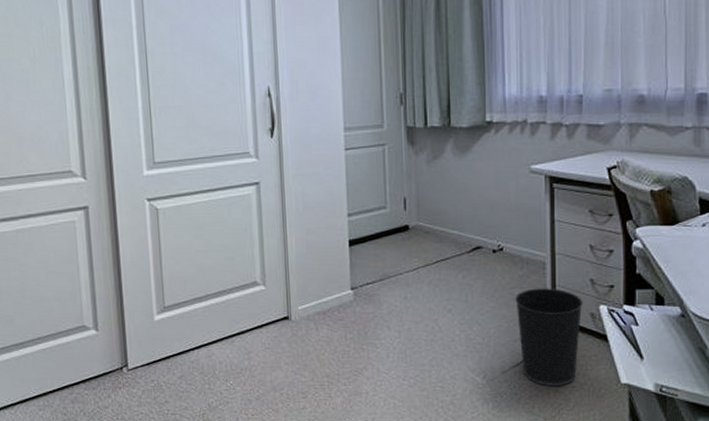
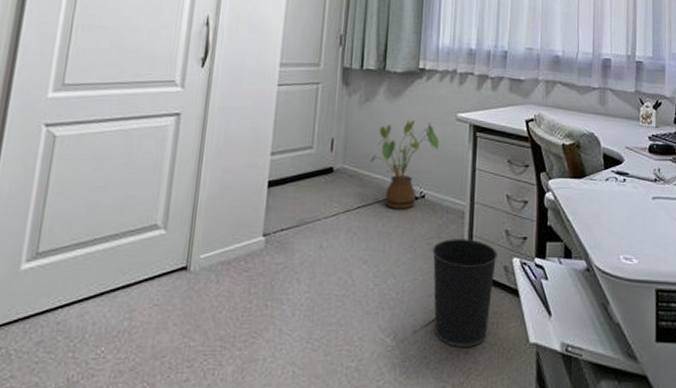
house plant: none [444,176,514,263] -> present [369,120,439,210]

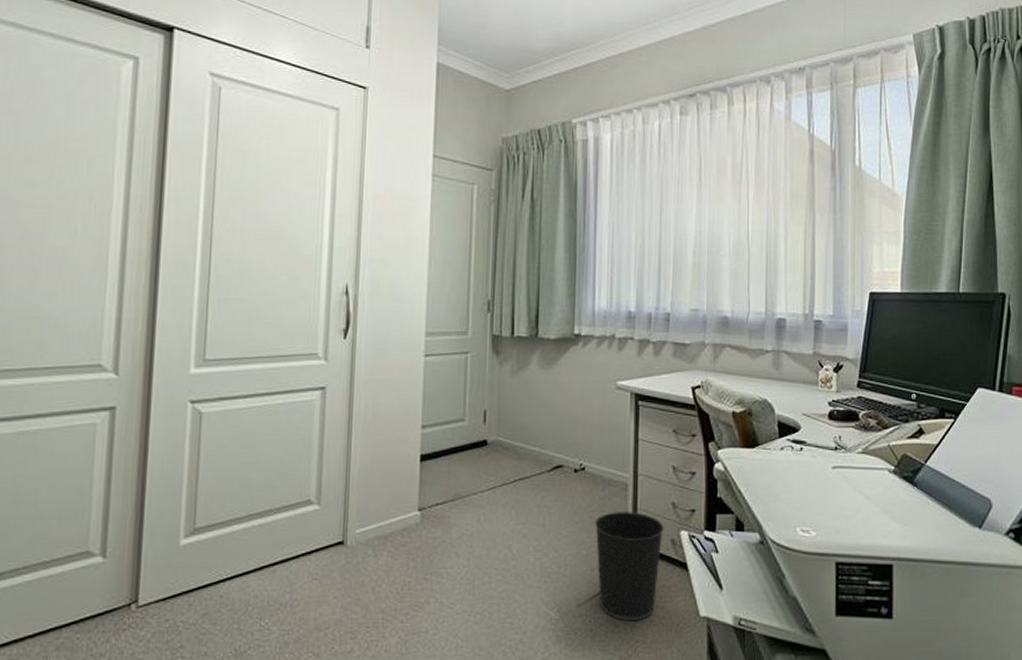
house plant: present [369,120,439,210] -> none [525,390,598,483]

